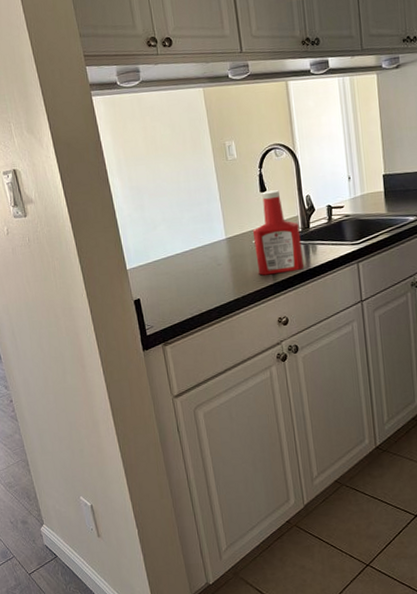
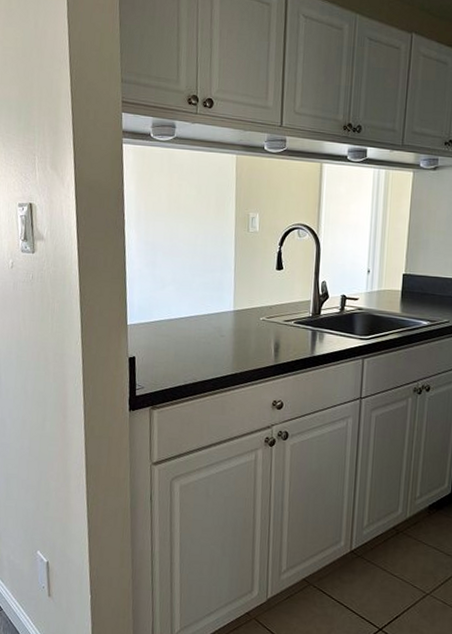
ketchup bottle: present [252,190,304,276] -> none [261,270,311,356]

